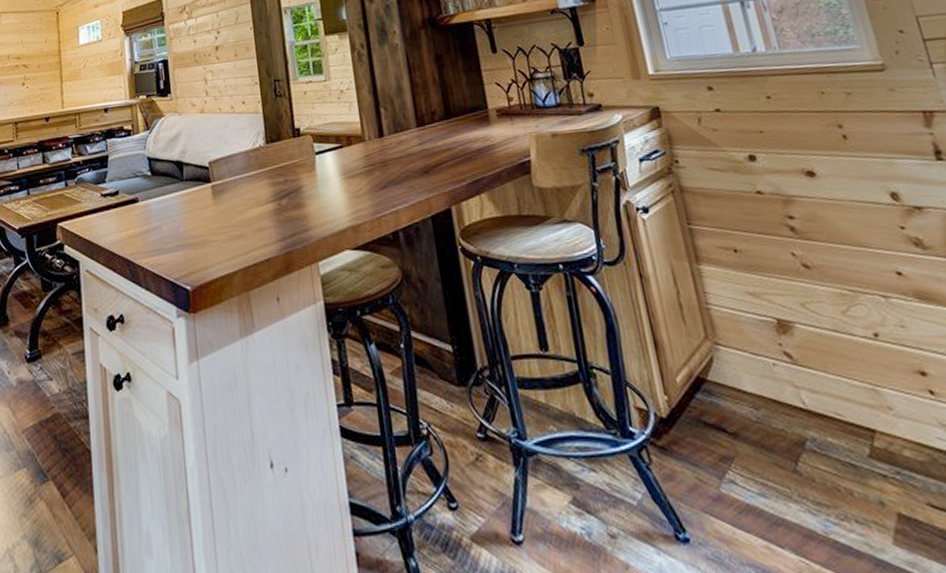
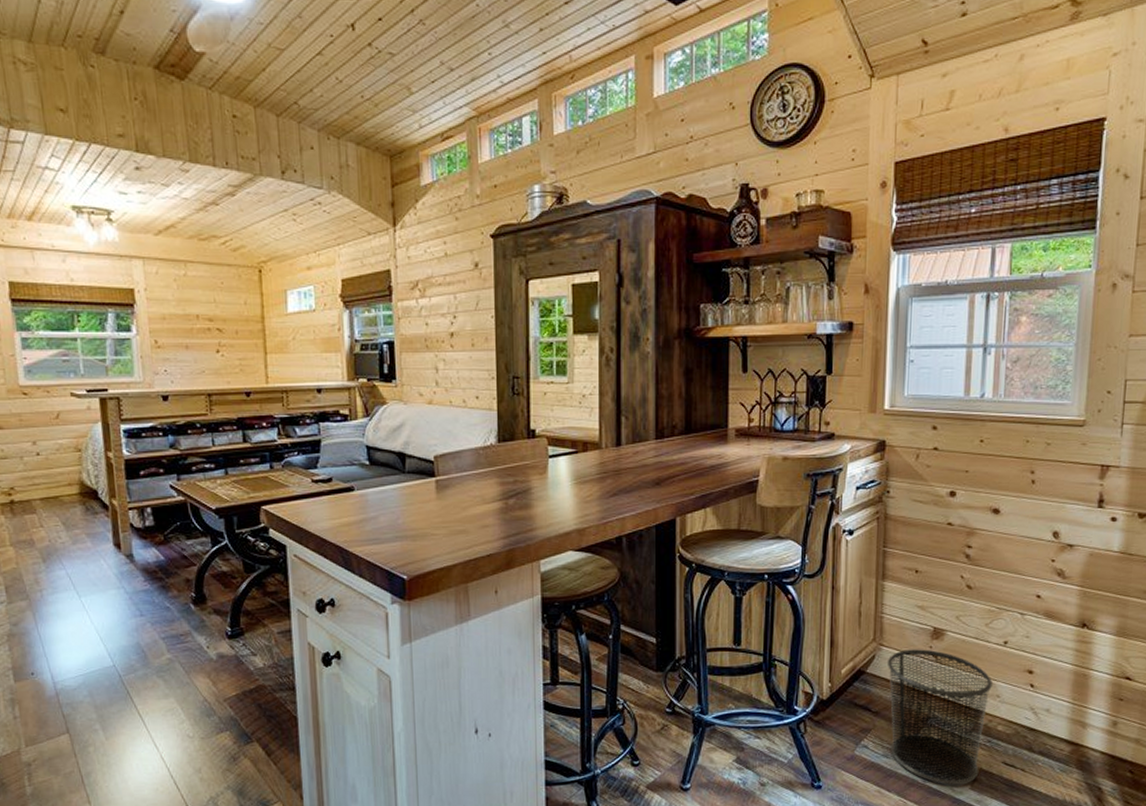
waste bin: none [729,347,899,539] -> present [887,649,993,785]

